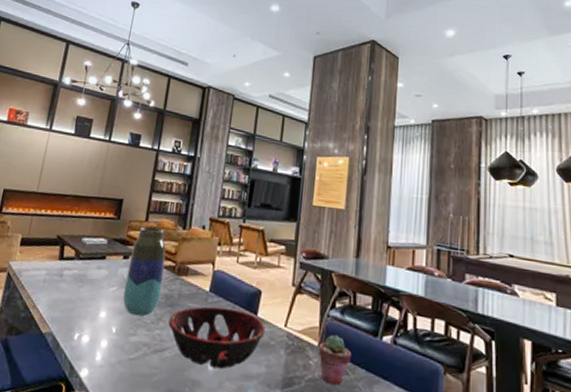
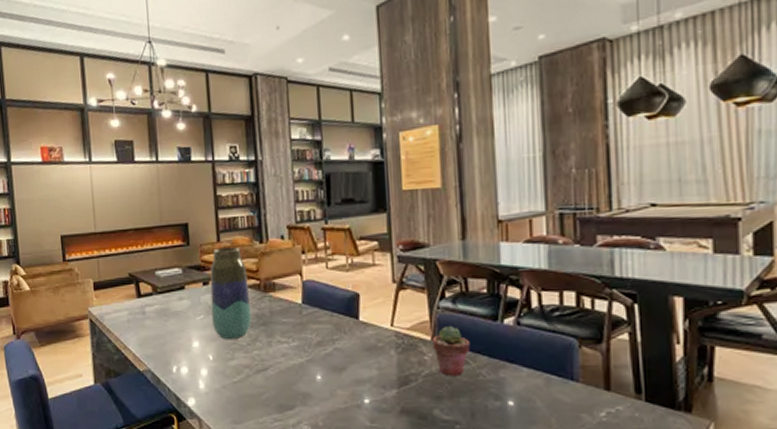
decorative bowl: present [168,306,265,369] -> none [265,317,370,378]

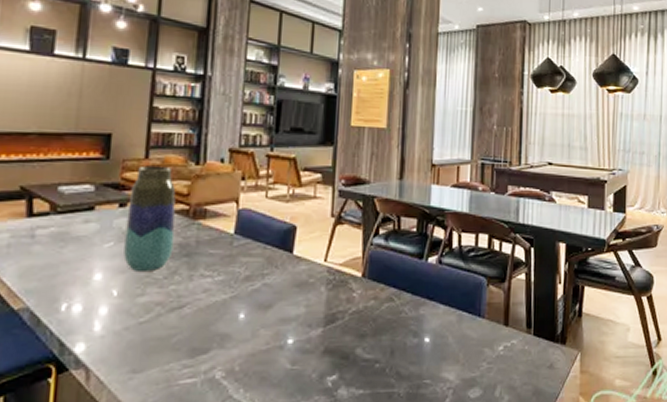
potted succulent: present [433,325,471,376] -> none [363,262,397,314]

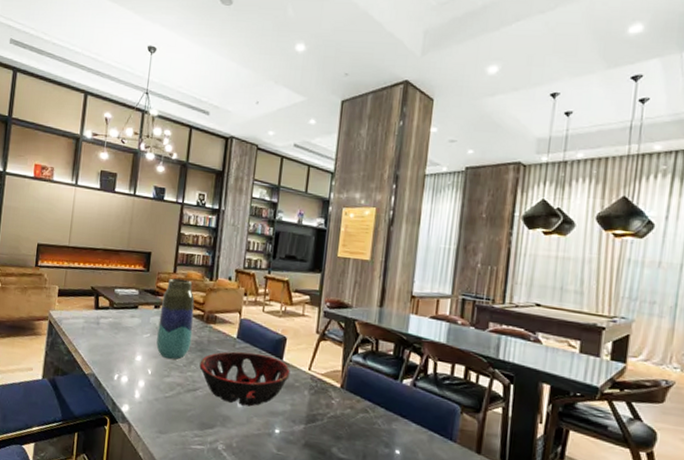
decorative bowl: none [186,249,303,317] -> present [199,351,290,407]

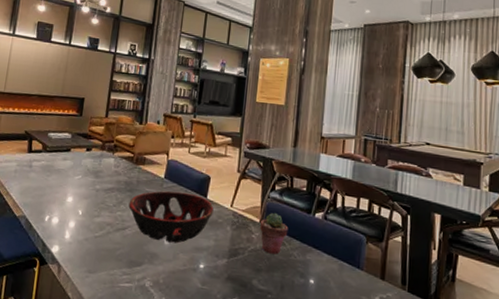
vase: present [156,278,195,360] -> none [87,122,125,200]
potted succulent: none [341,377,372,422] -> present [260,212,288,255]

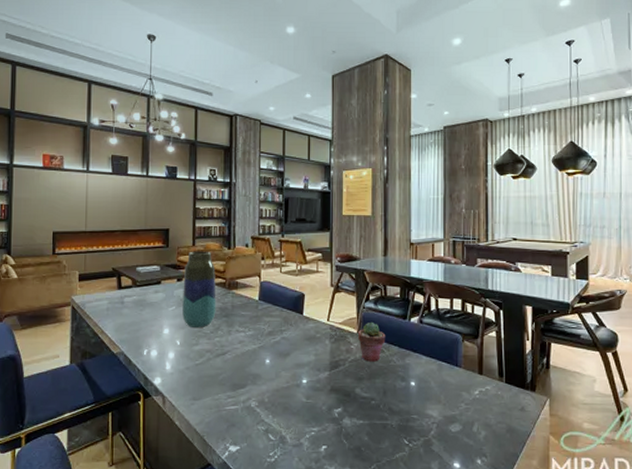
vase: none [87,122,125,200] -> present [181,251,216,329]
decorative bowl: present [128,191,214,243] -> none [226,312,311,362]

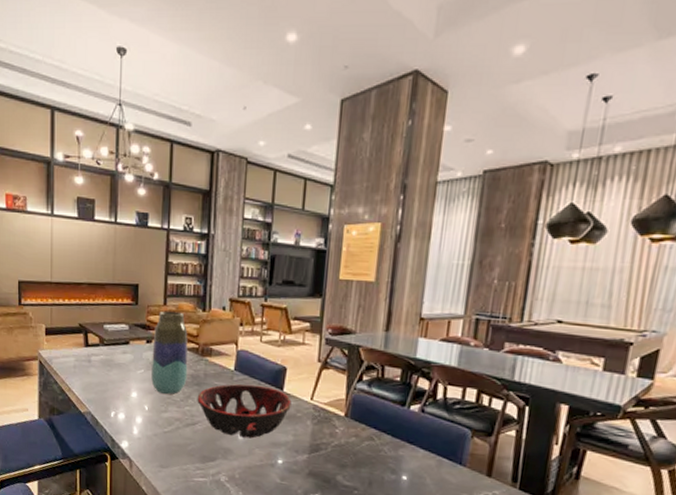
decorative bowl: none [226,312,311,362] -> present [197,384,292,439]
potted succulent: present [358,321,386,362] -> none [345,405,378,450]

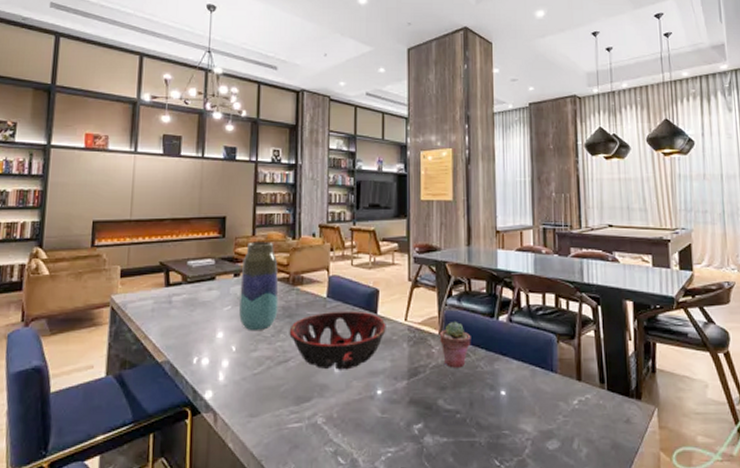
potted succulent: none [345,405,378,450] -> present [440,321,471,368]

